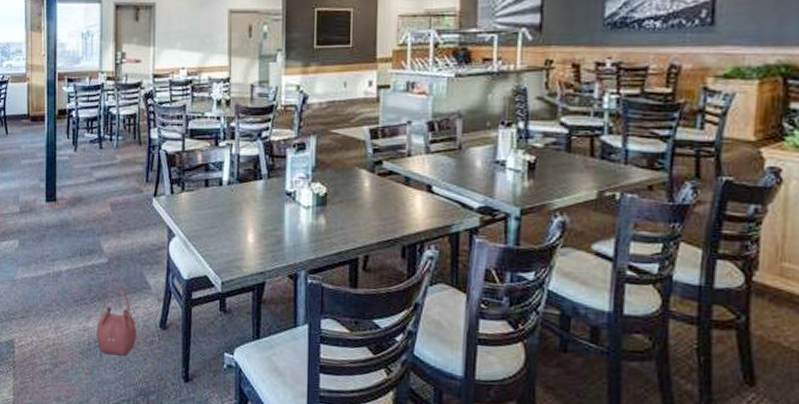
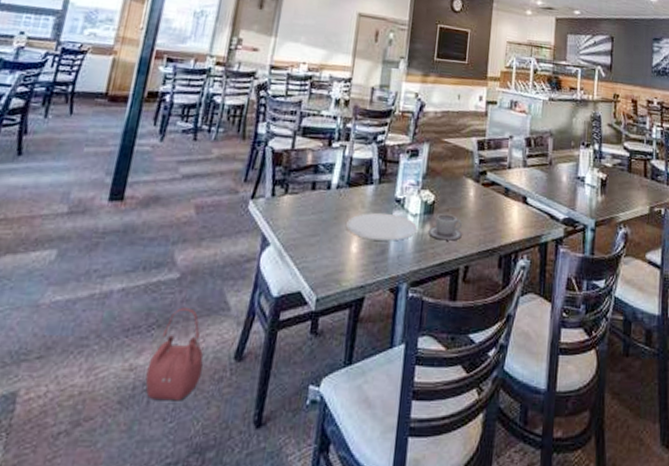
plate: none [241,205,310,232] -> present [346,212,417,241]
cup: none [322,205,359,232] -> present [427,214,463,241]

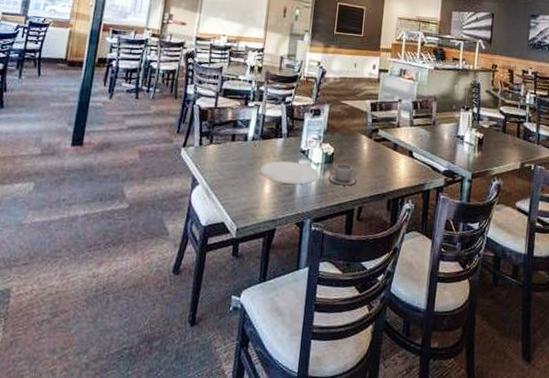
handbag: present [145,307,204,401] -> none [105,231,149,302]

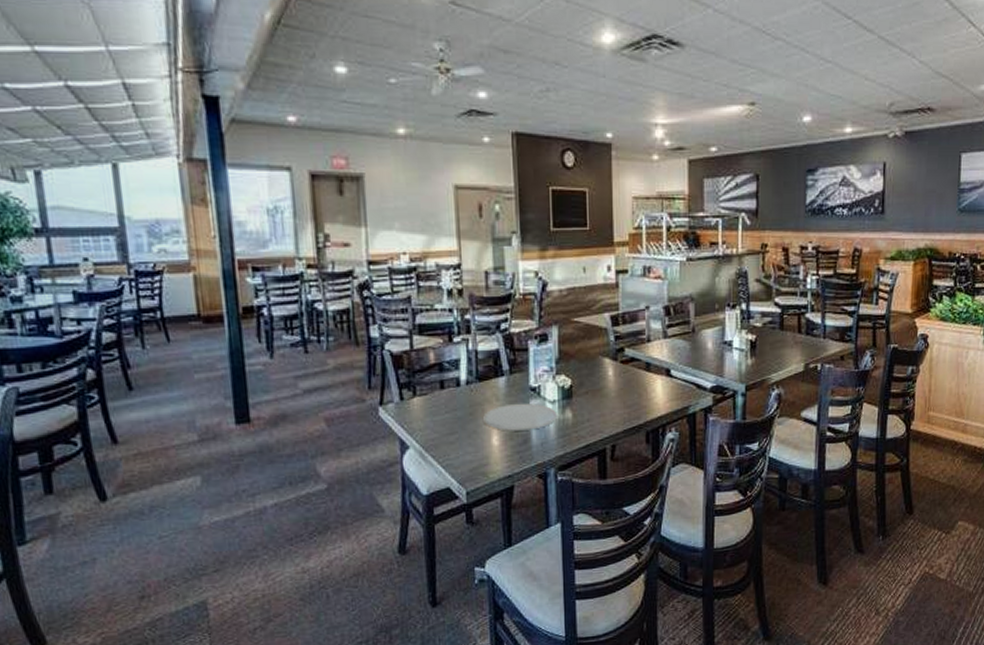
cup: present [328,163,357,186] -> none [568,397,605,423]

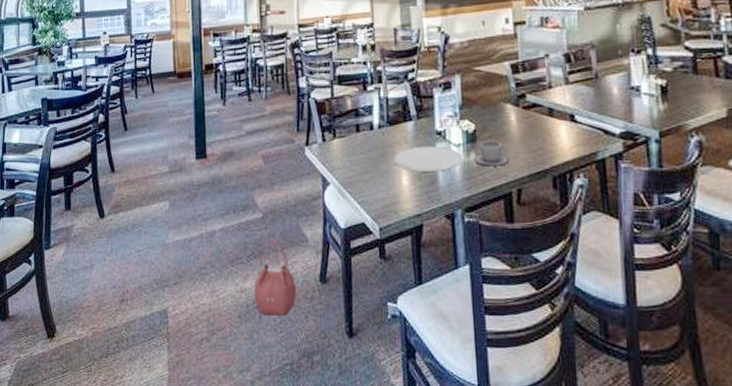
handbag: none [319,514,371,594] -> present [254,241,296,316]
cup: none [568,397,605,423] -> present [473,141,509,166]

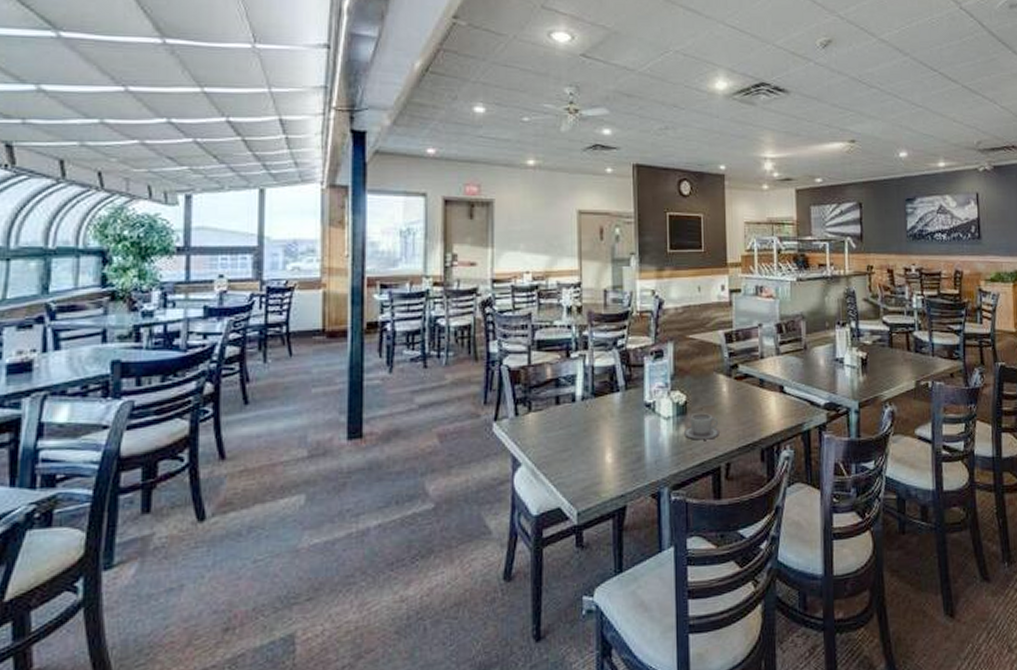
handbag: present [254,241,296,316] -> none [418,536,473,627]
plate: present [394,146,462,172] -> none [598,419,671,448]

